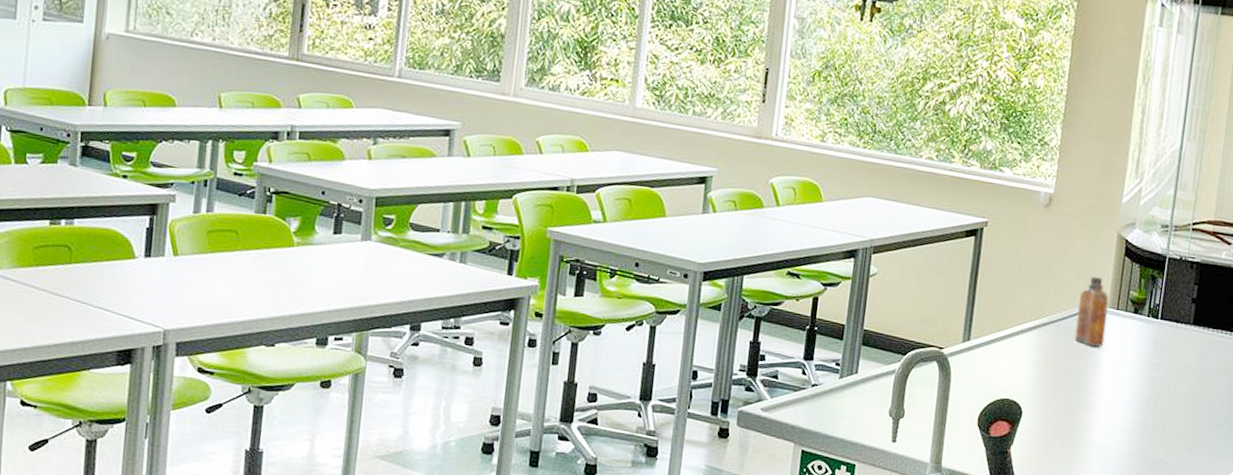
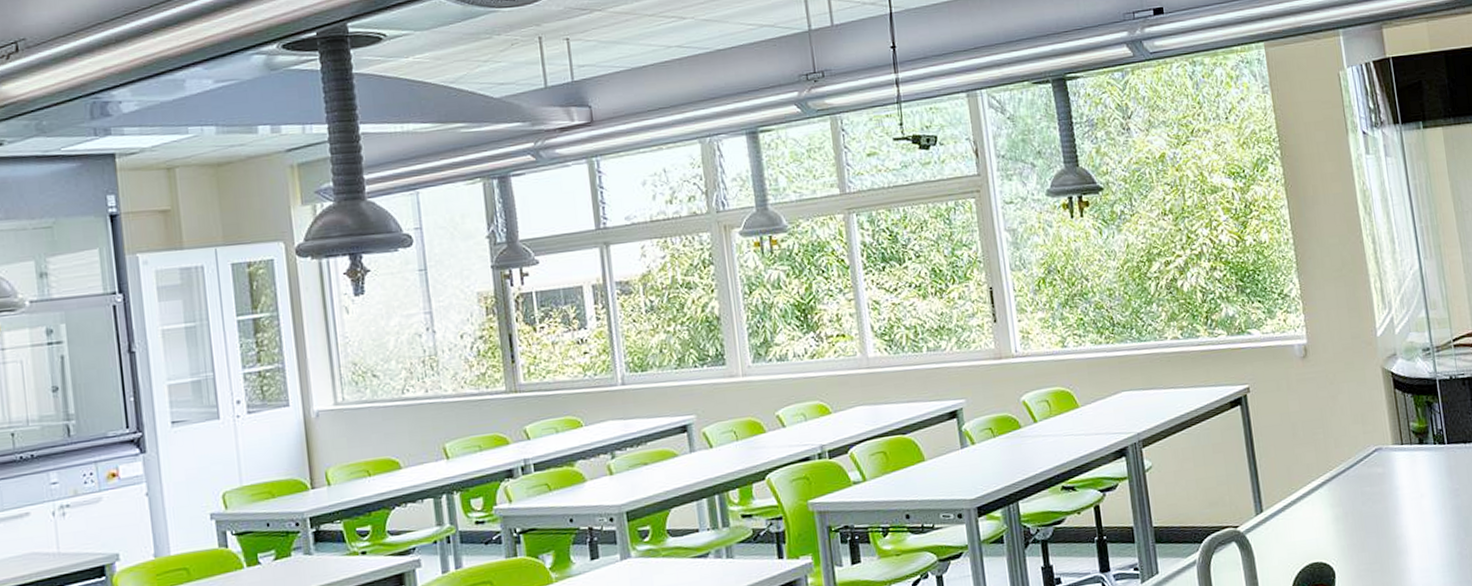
flask: present [1074,276,1109,347] -> none [1361,416,1398,488]

